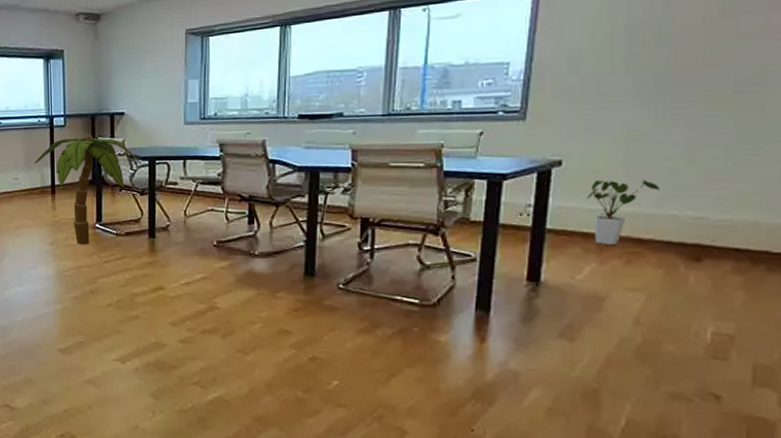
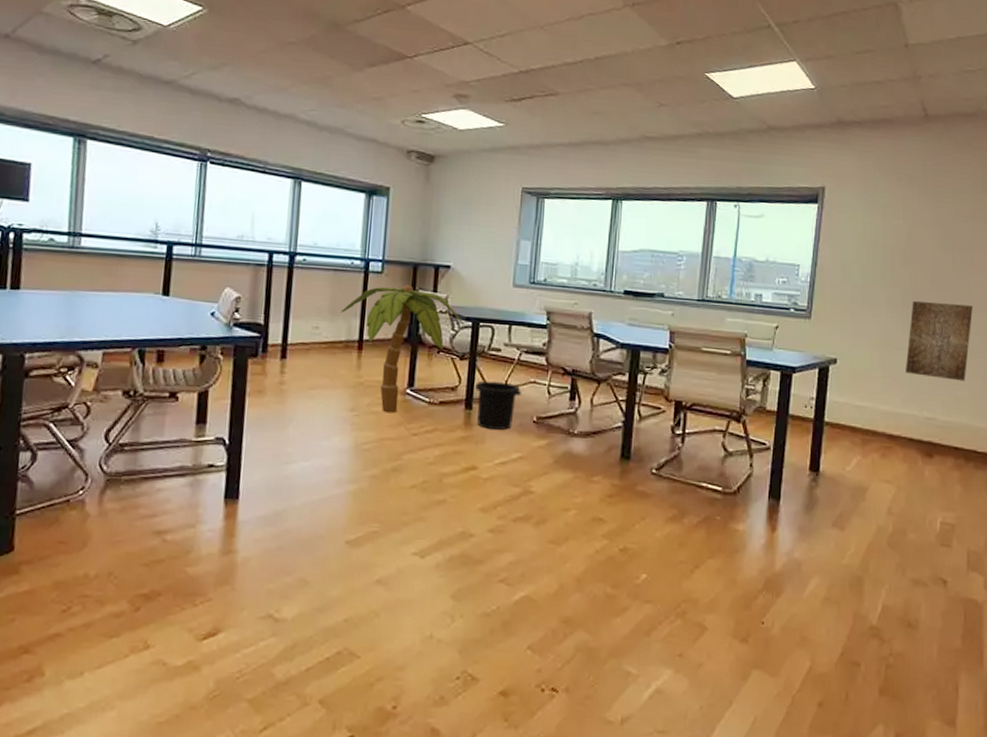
trash can: none [157,212,200,254] -> present [475,380,521,430]
house plant: present [587,179,661,246] -> none [854,379,906,440]
wall art: none [660,80,768,172] -> present [905,300,973,381]

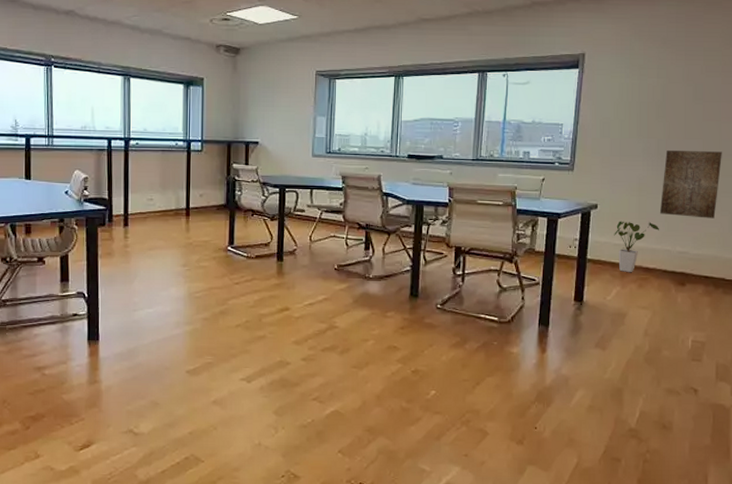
decorative plant: present [340,285,464,414] -> none [169,160,273,267]
trash can: present [475,380,521,430] -> none [285,237,323,277]
house plant: none [854,379,906,440] -> present [614,221,660,273]

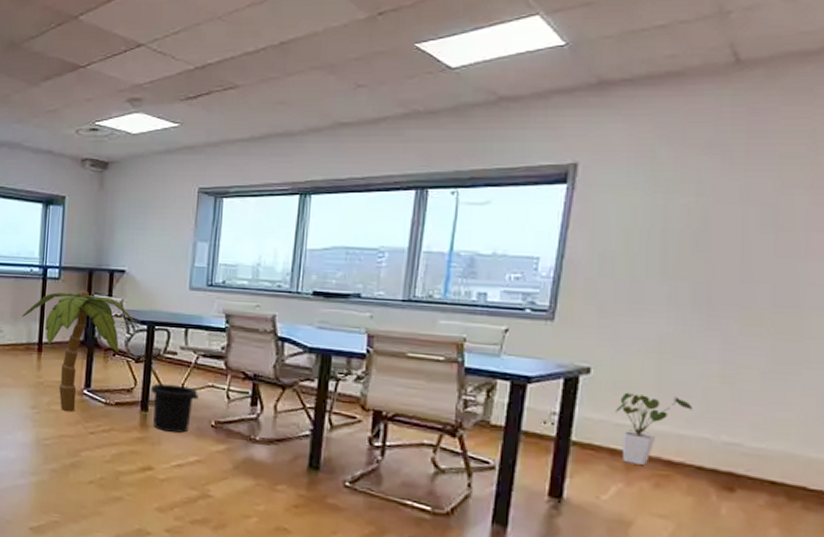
decorative plant: none [169,160,273,267] -> present [21,290,140,412]
trash can: none [285,237,323,277] -> present [151,383,198,433]
wall art: present [659,149,722,219] -> none [693,297,807,399]

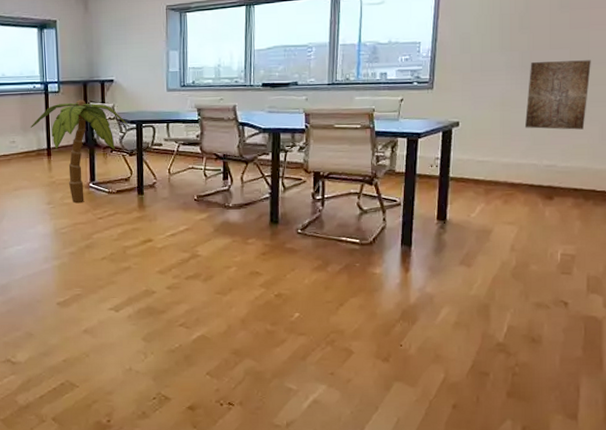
trash can: present [151,383,198,433] -> none [144,170,182,209]
house plant: present [615,392,694,466] -> none [477,136,526,189]
wall art: none [693,297,807,399] -> present [524,60,591,130]

